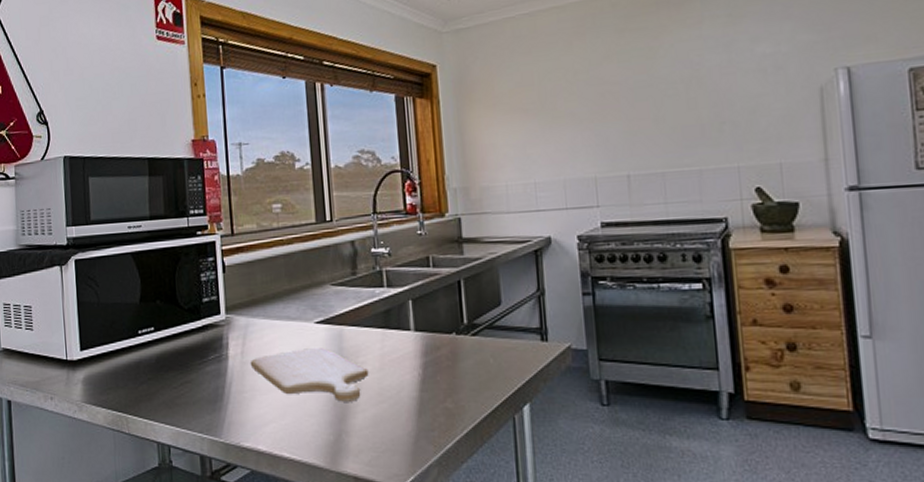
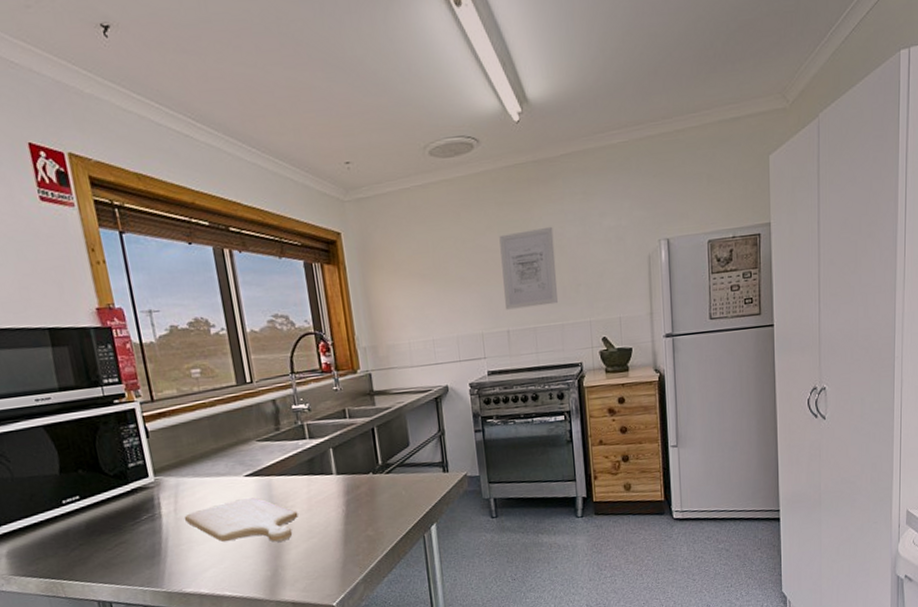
wall art: none [619,54,694,151] -> present [499,226,558,310]

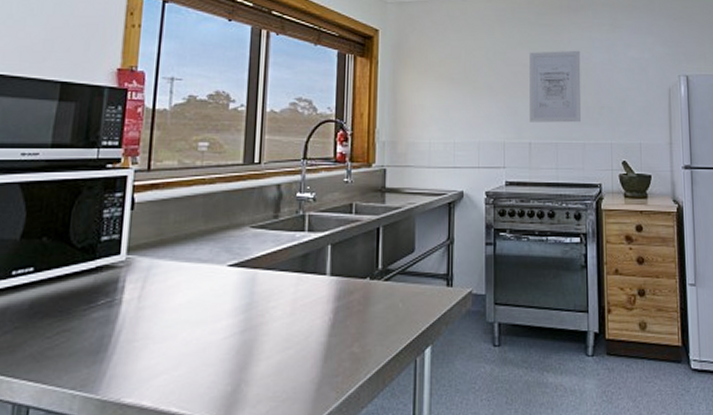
chopping board: present [184,496,299,542] -> none [146,291,278,349]

